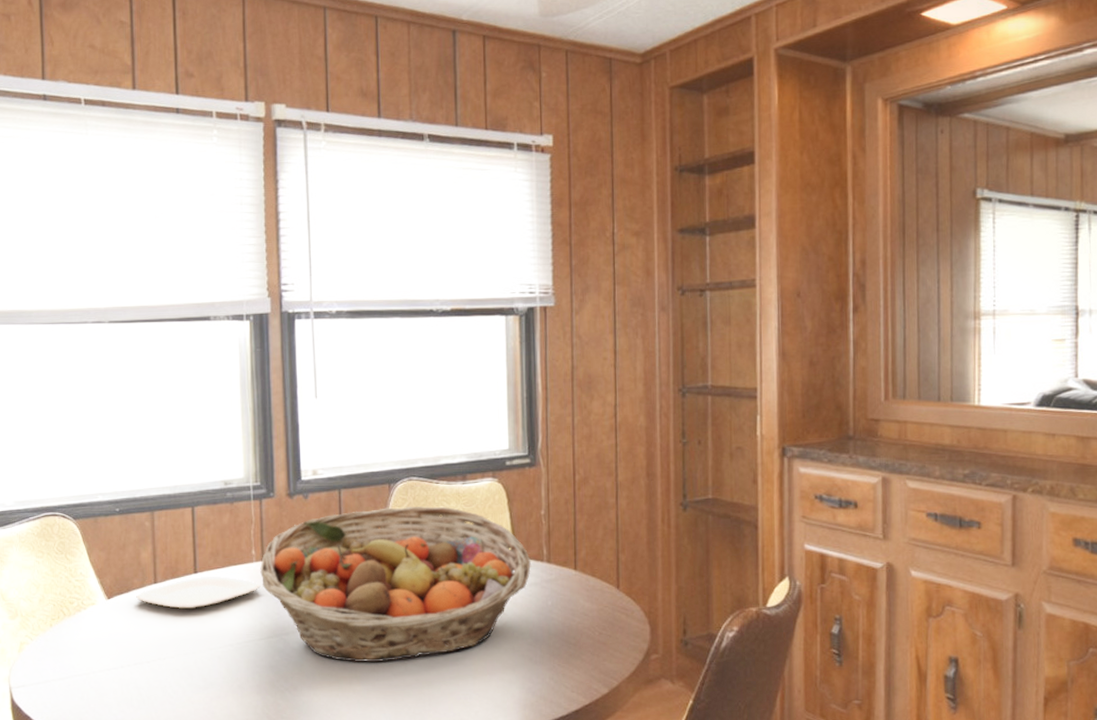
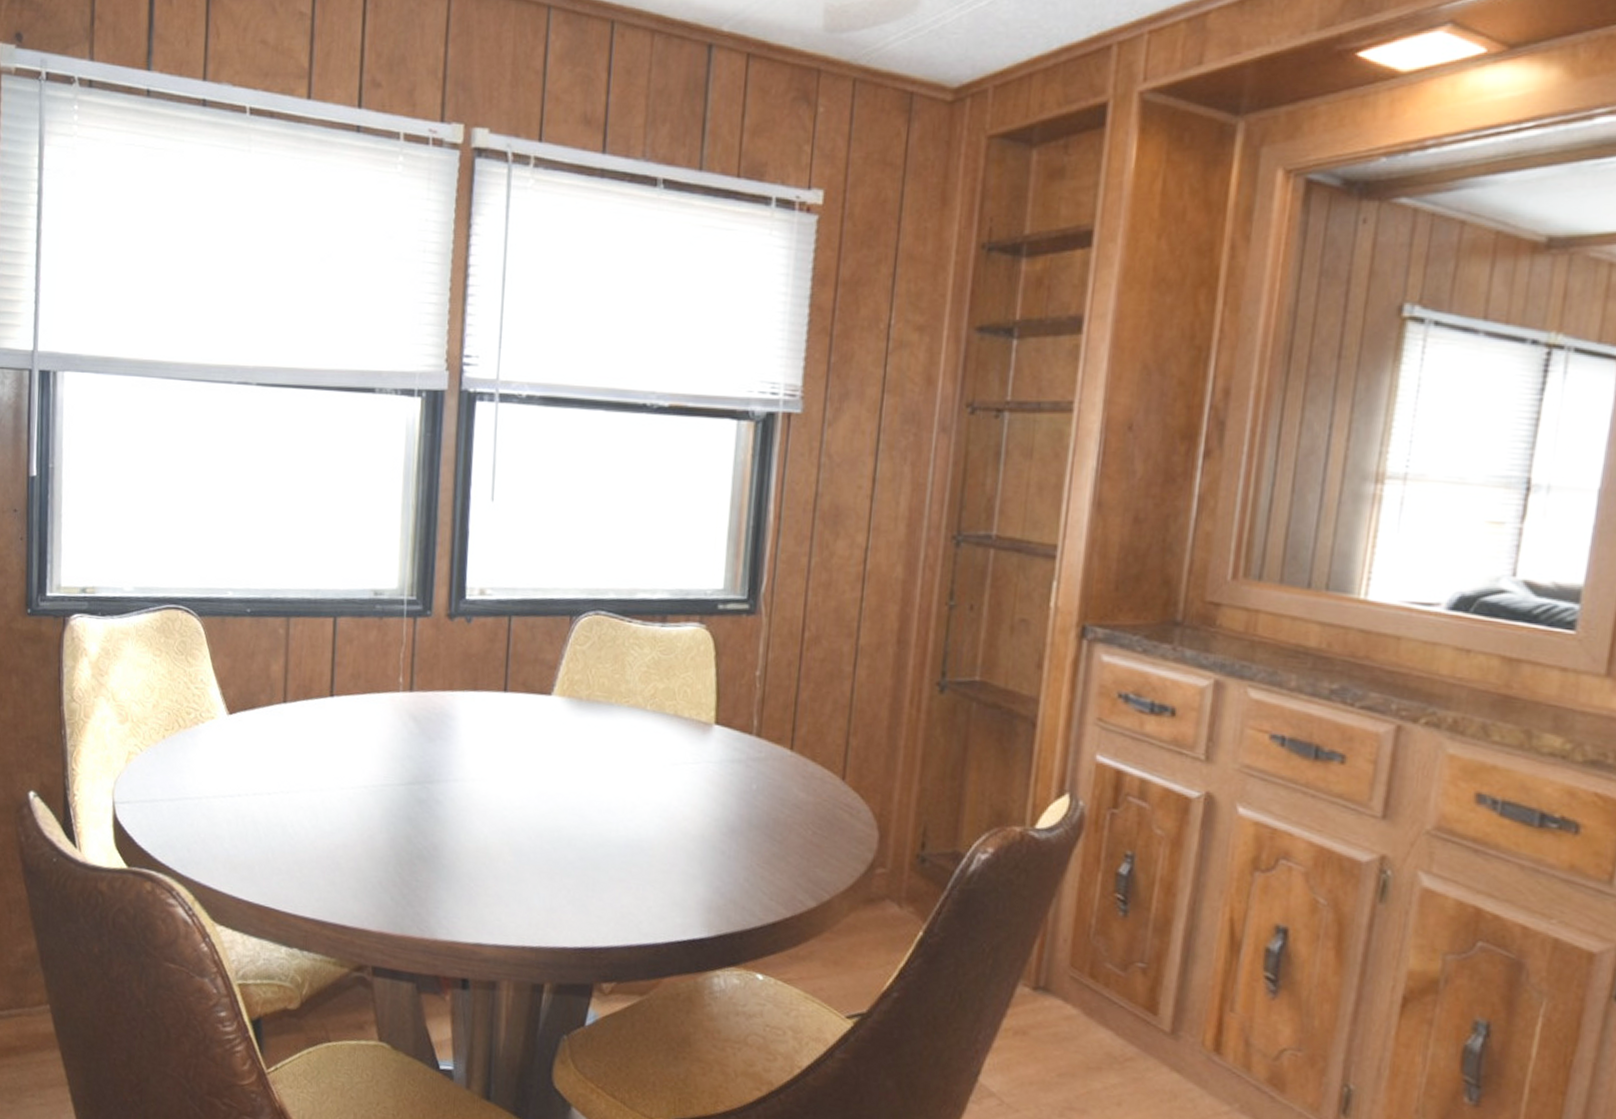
plate: present [136,576,261,610] -> none [261,701,406,739]
fruit basket: present [260,506,531,663] -> none [407,644,736,832]

